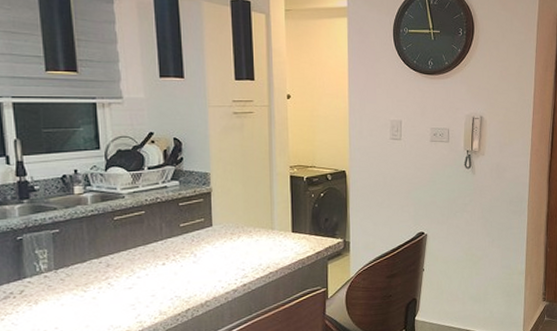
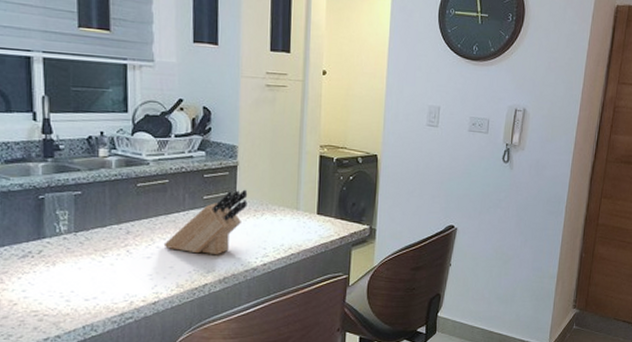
knife block: none [144,214,224,280] -> present [163,189,248,255]

